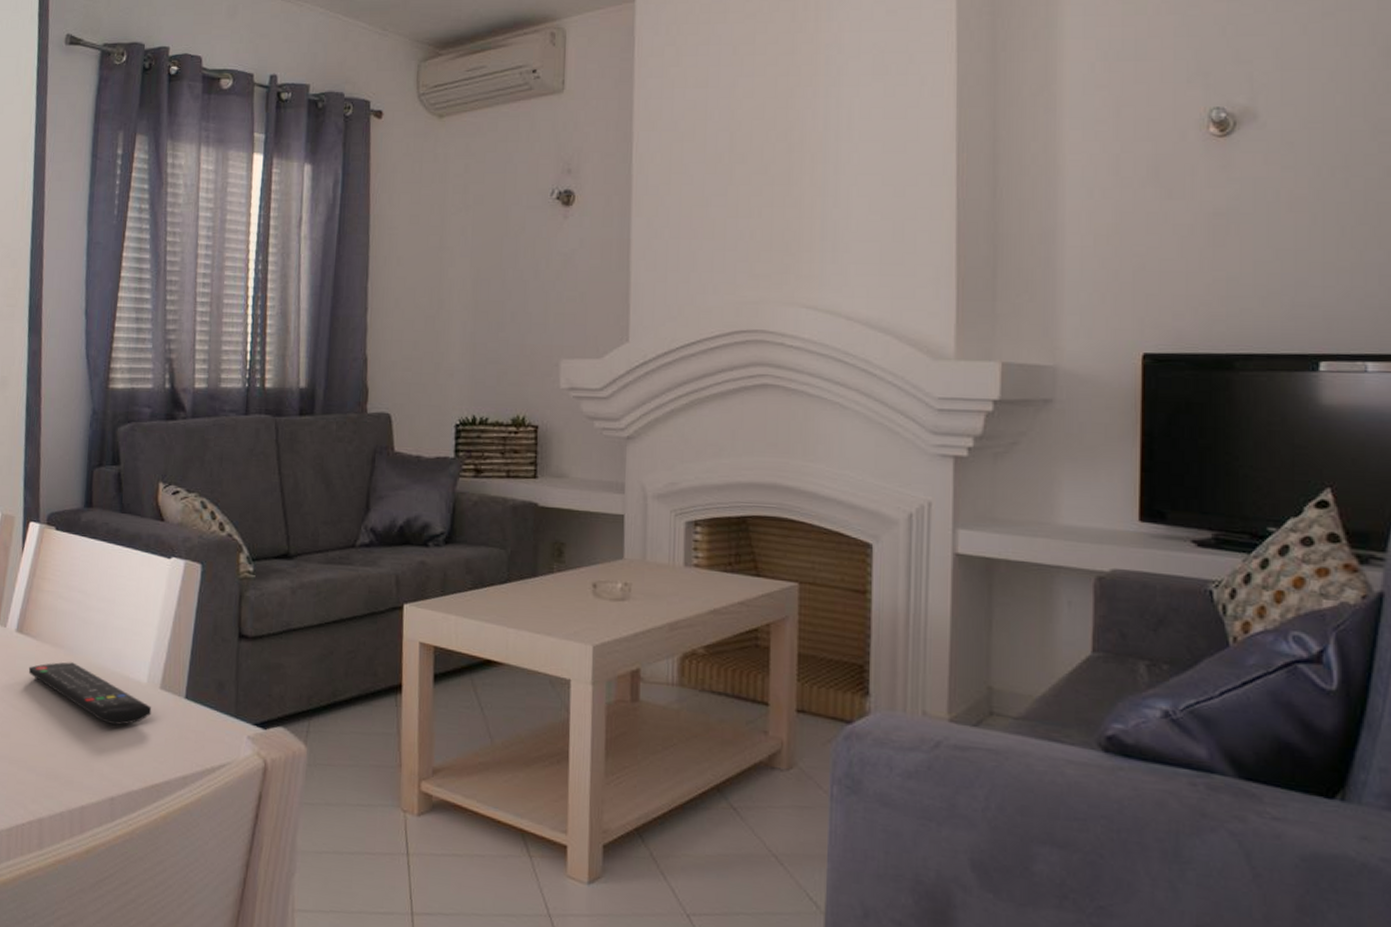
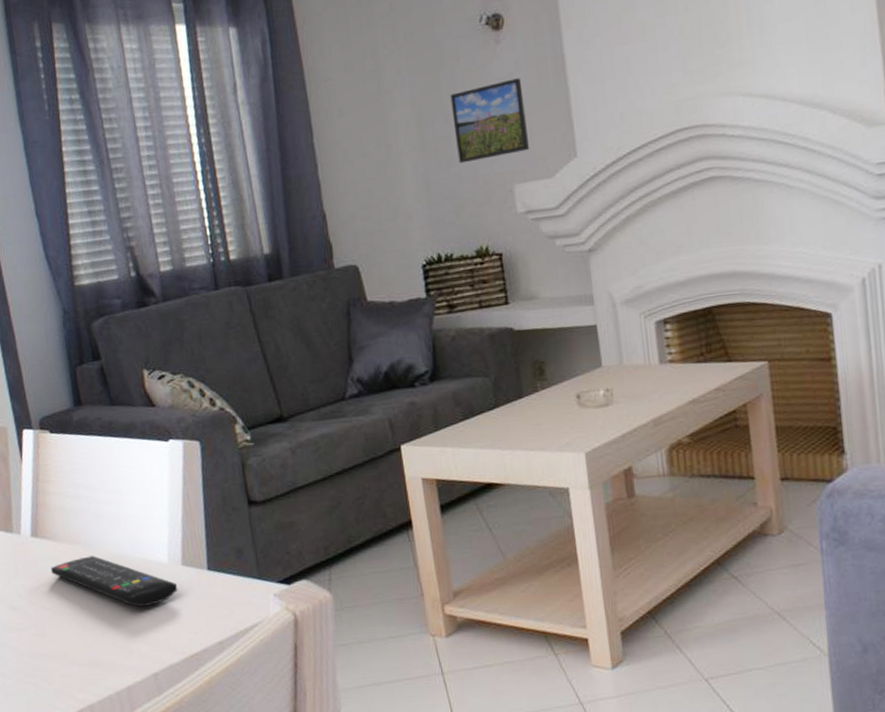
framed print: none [508,255,584,330] -> present [450,78,530,164]

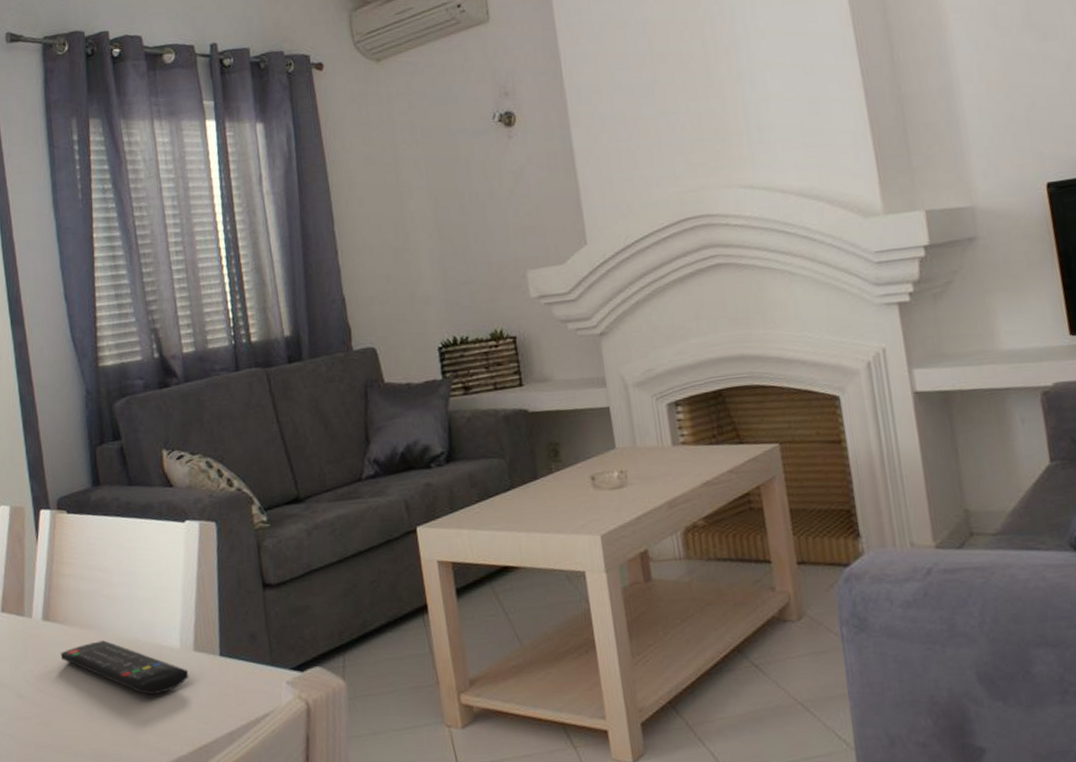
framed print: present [450,78,530,164] -> none [465,170,542,251]

